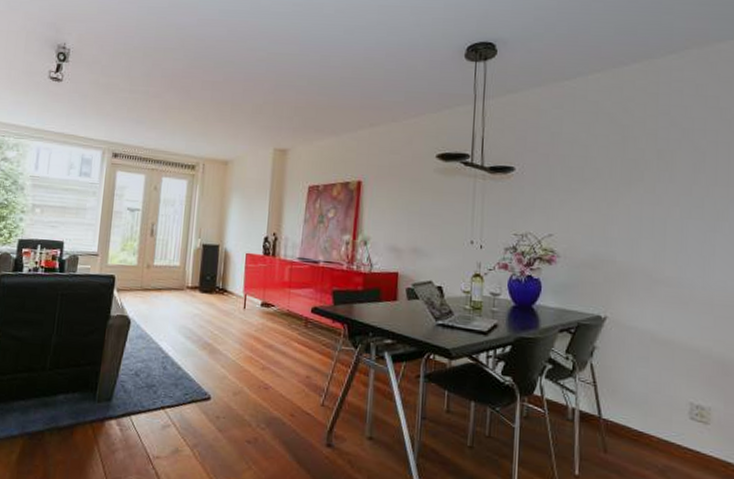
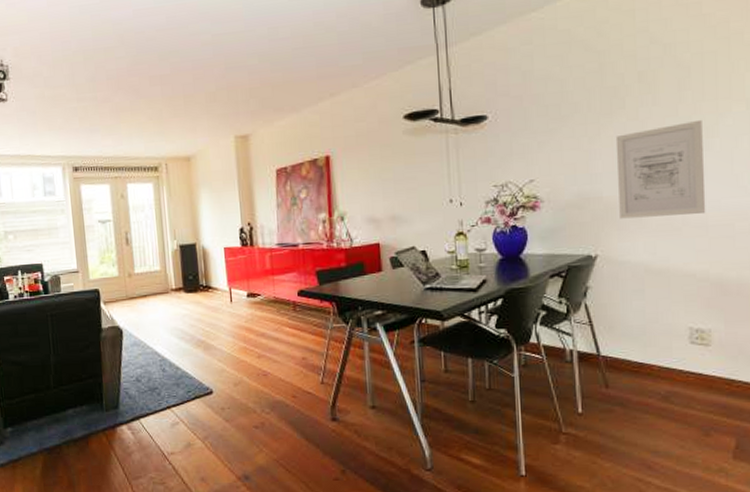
wall art: none [631,202,714,293] -> present [615,119,706,219]

